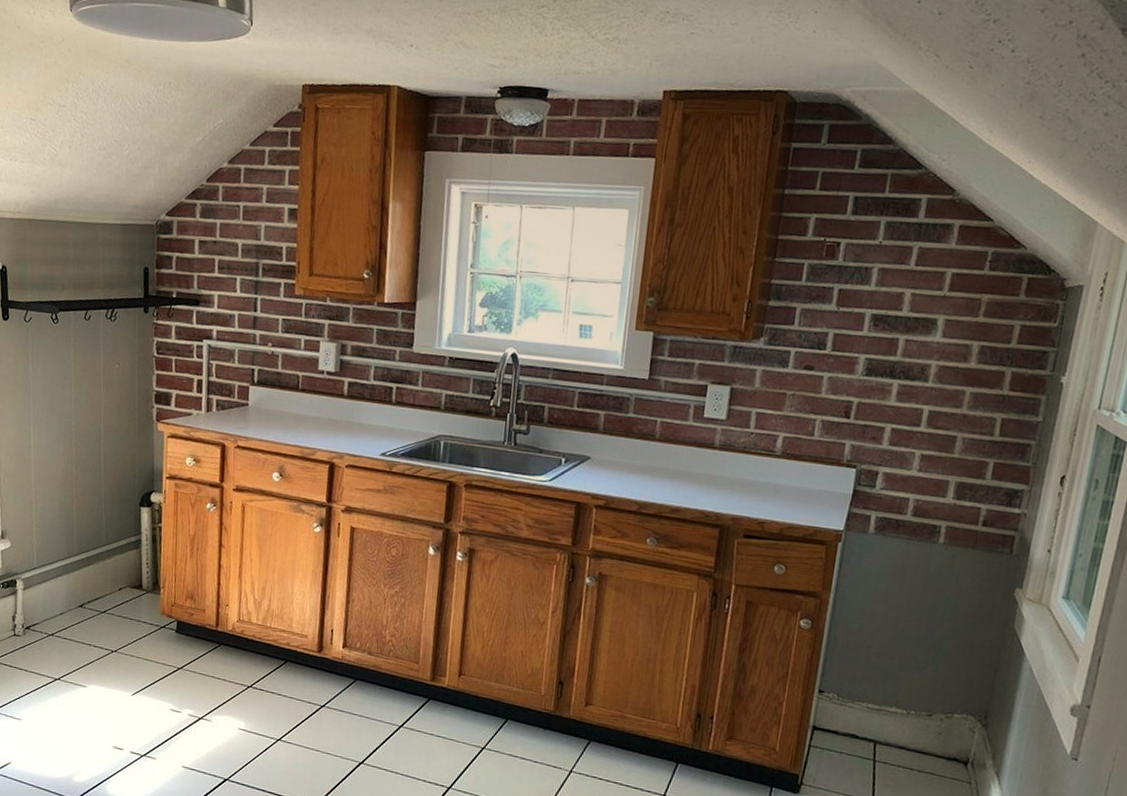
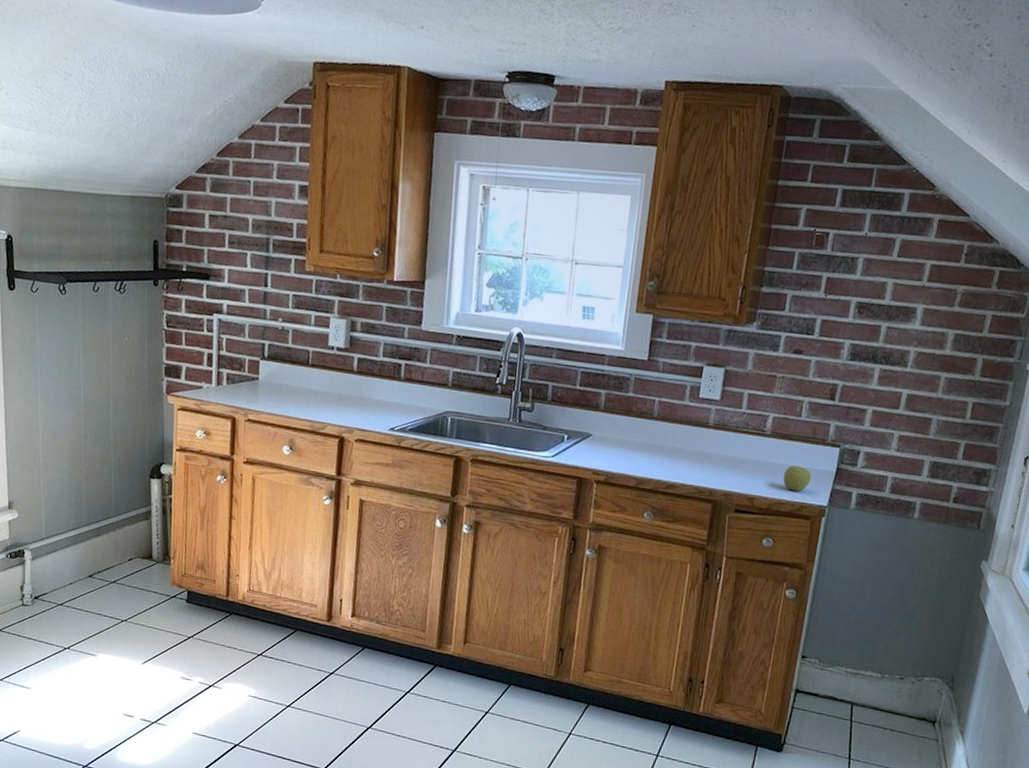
apple: none [795,487,826,515] -> present [783,465,811,492]

